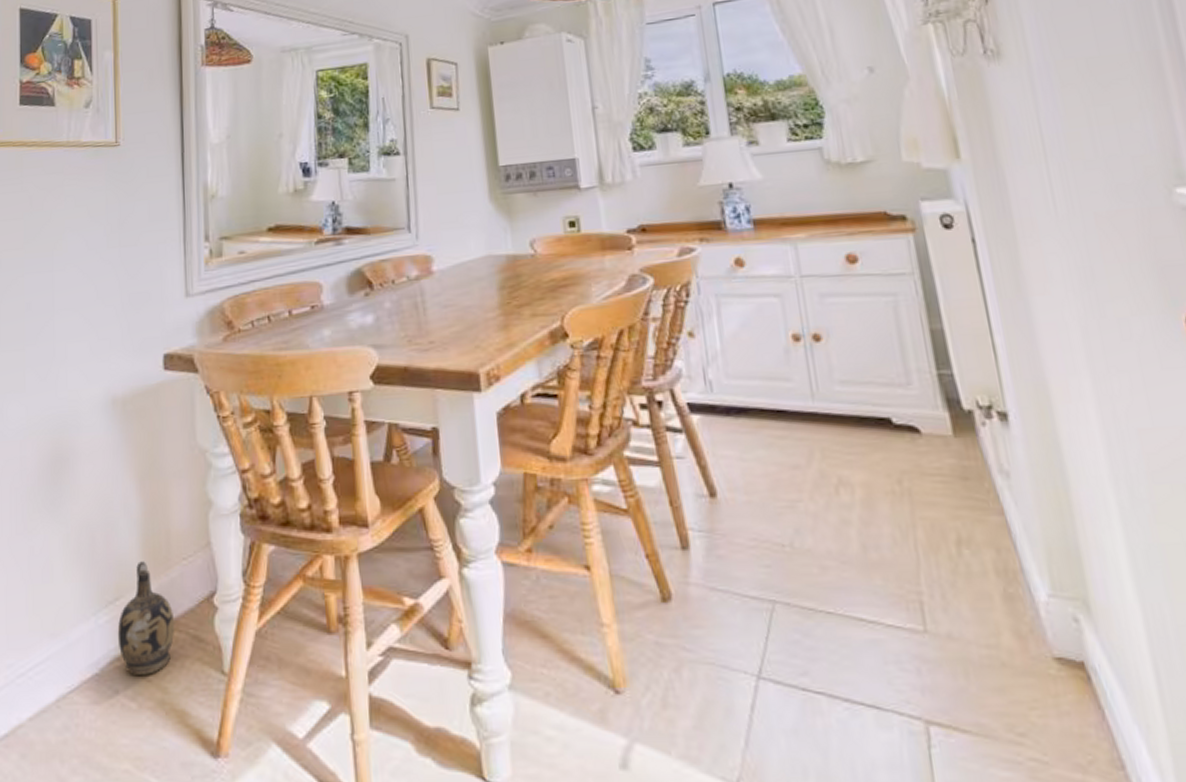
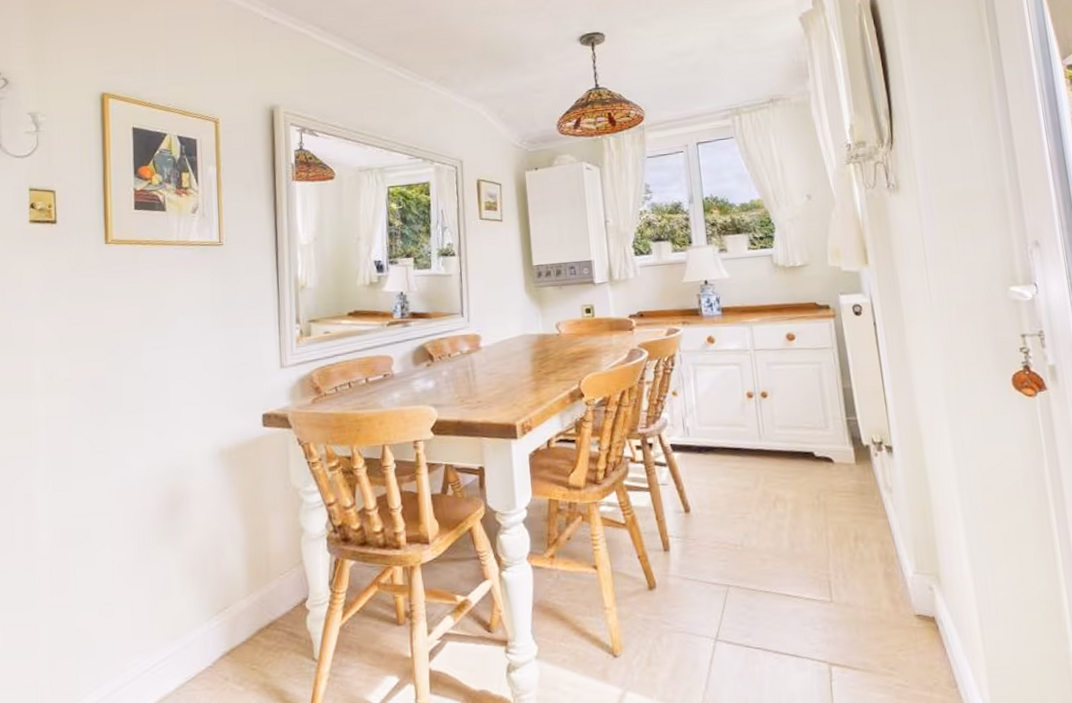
ceramic jug: present [117,561,175,675] -> none [226,577,275,665]

